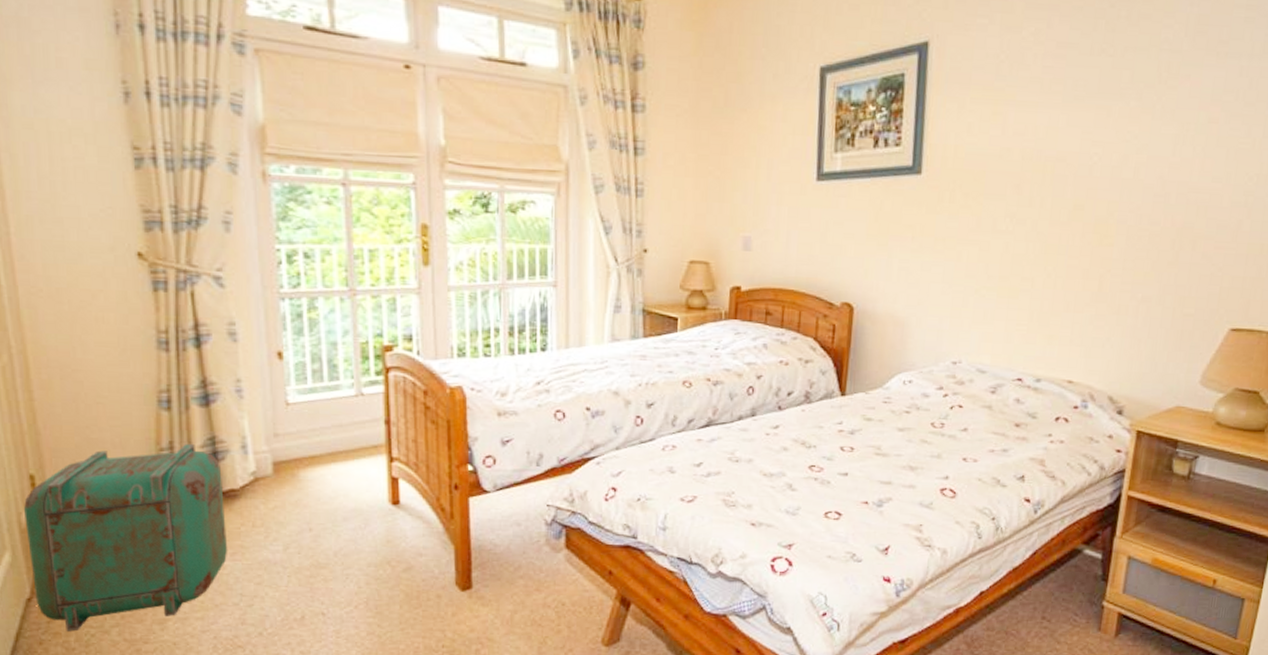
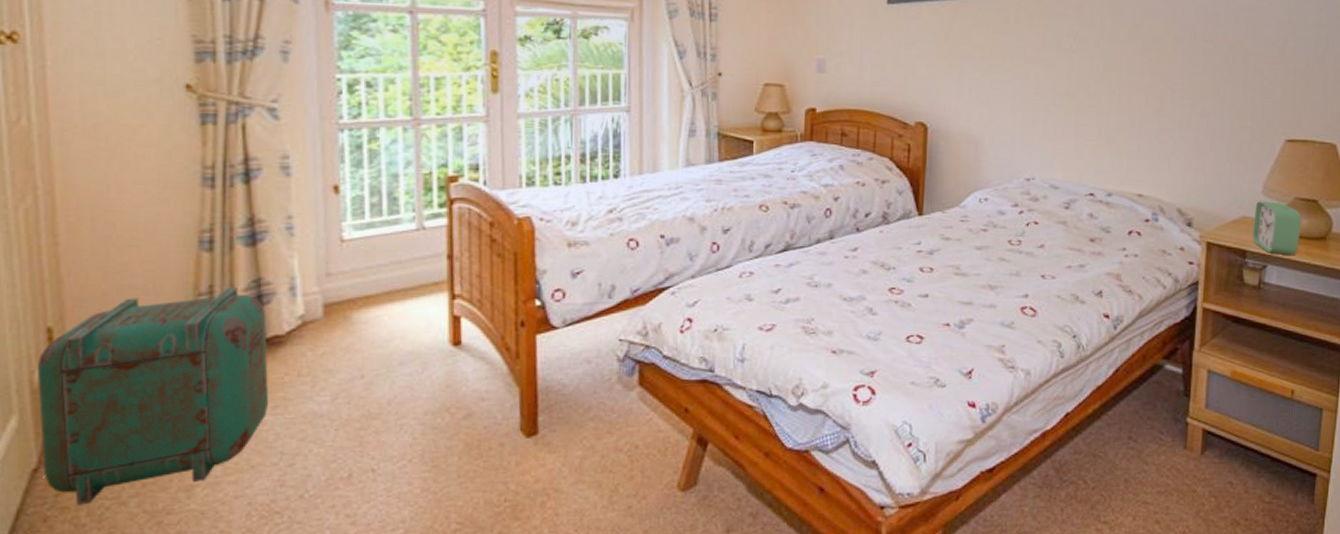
alarm clock: none [1186,391,1240,446] -> present [1253,201,1301,255]

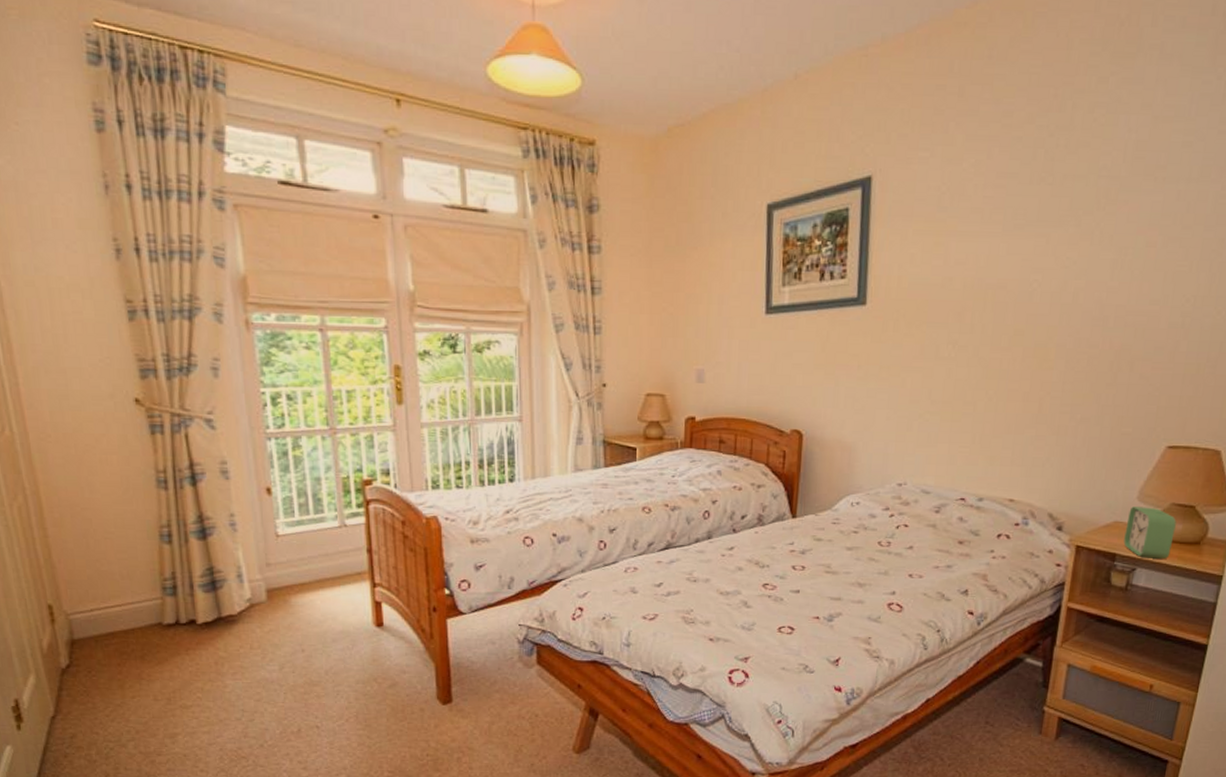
suitcase: present [36,286,269,505] -> none [43,573,229,746]

